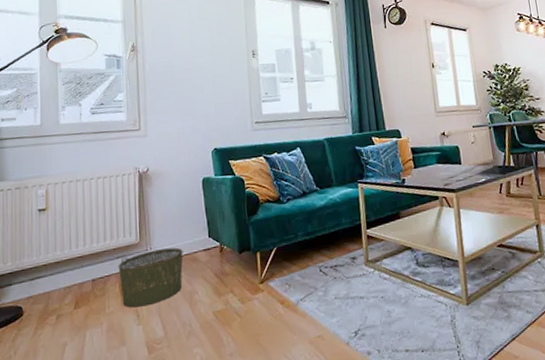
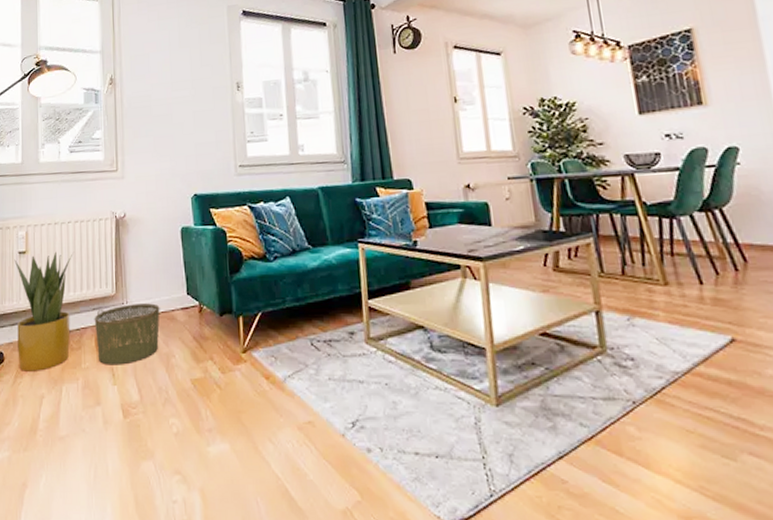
planter: none [33,206,96,323] -> present [14,251,73,371]

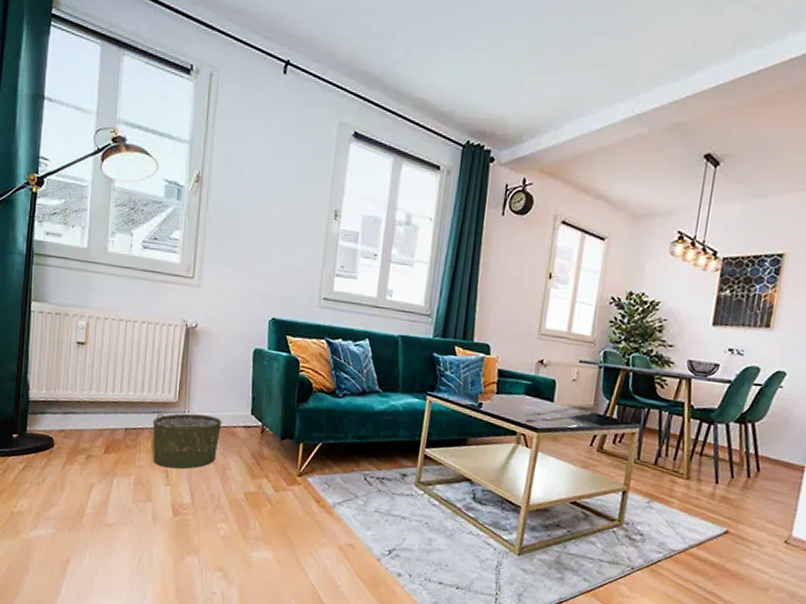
planter: present [14,251,73,371] -> none [69,348,137,462]

